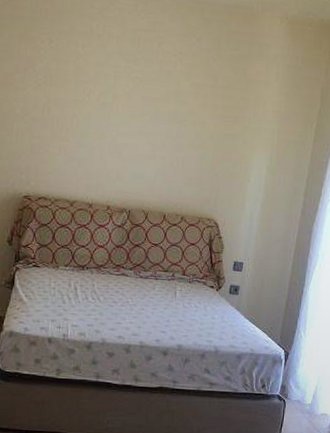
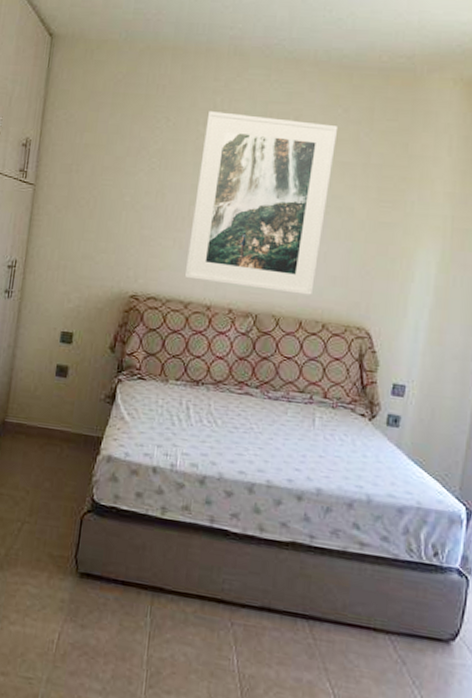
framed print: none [69,35,193,194] -> present [184,111,339,295]

